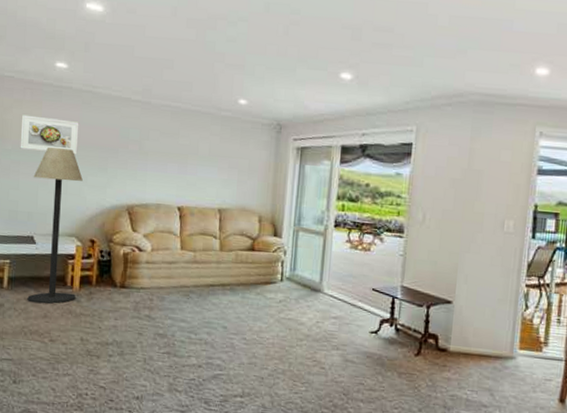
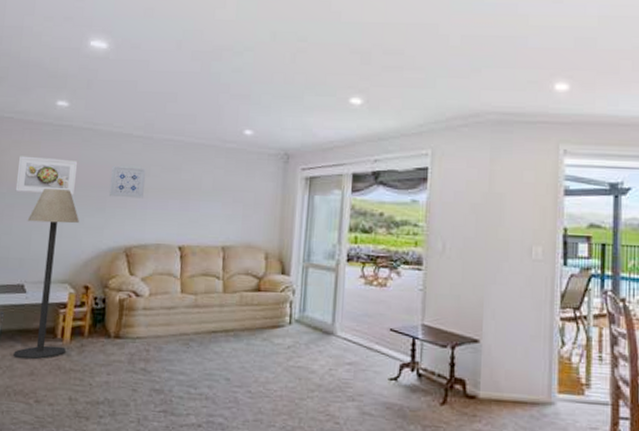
wall art: none [111,127,146,161] -> present [110,165,147,199]

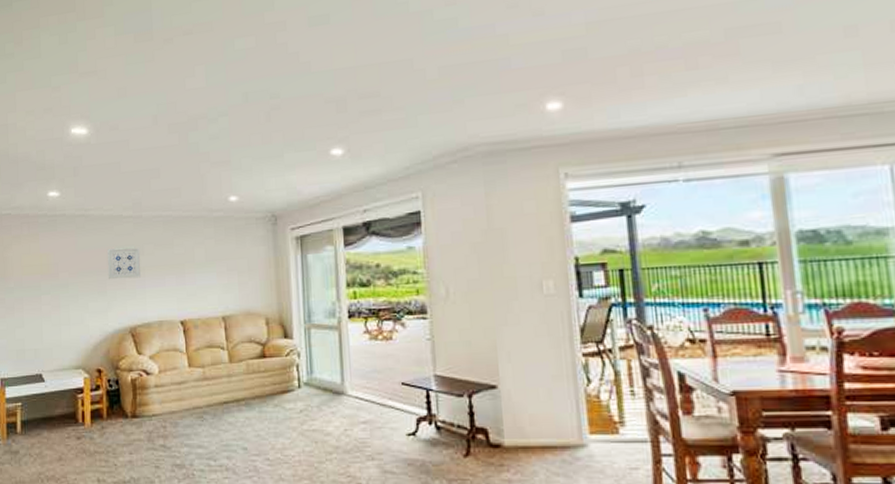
floor lamp: present [13,189,79,360] -> none [36,277,88,446]
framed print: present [15,156,78,195] -> none [21,248,77,285]

